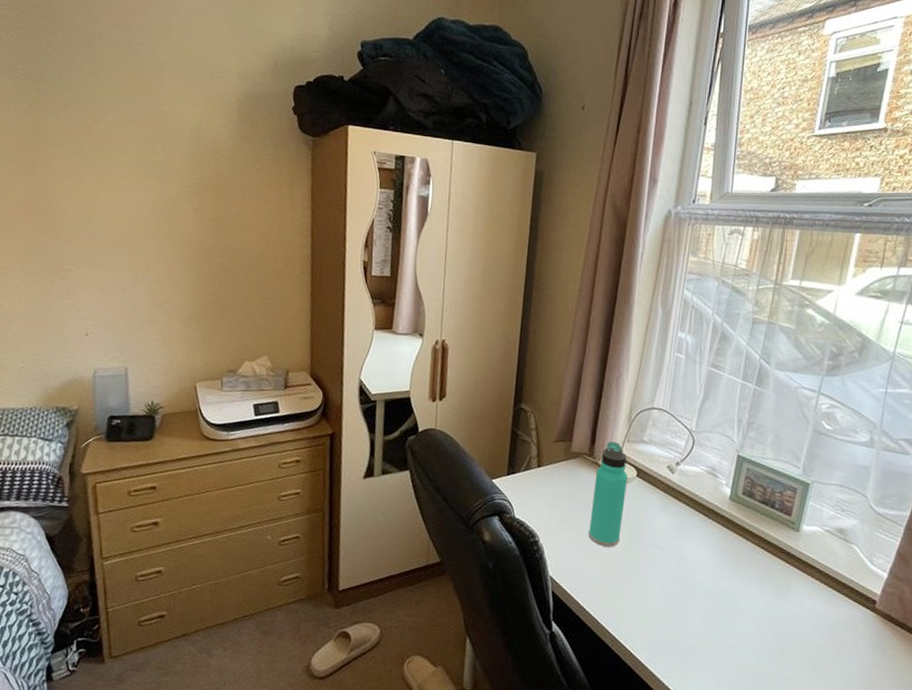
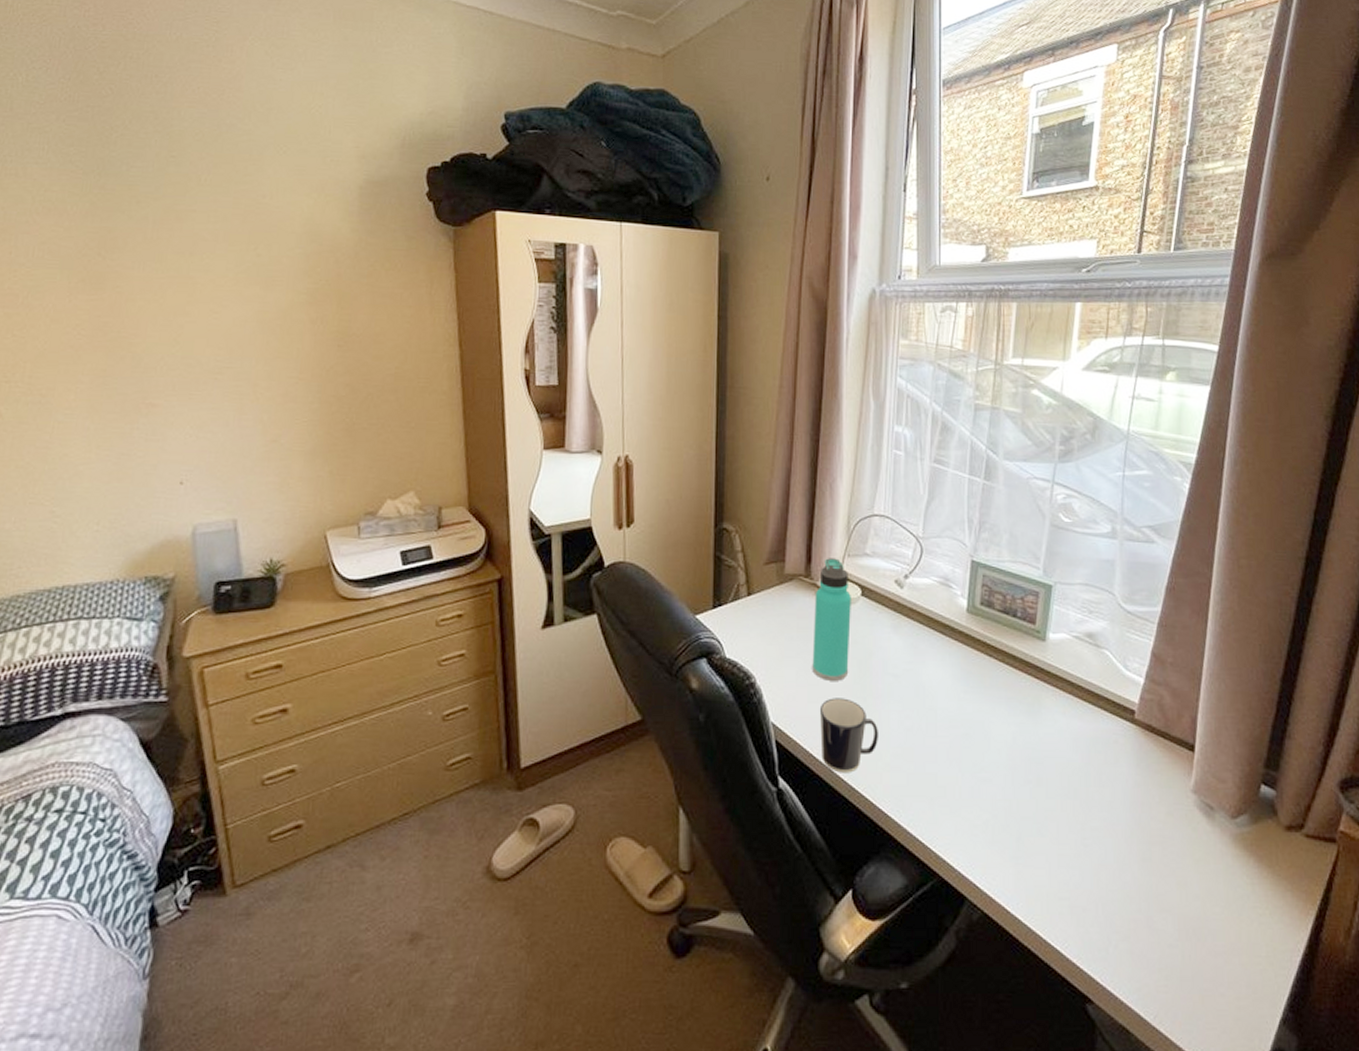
mug: none [590,561,642,626] -> present [819,698,878,773]

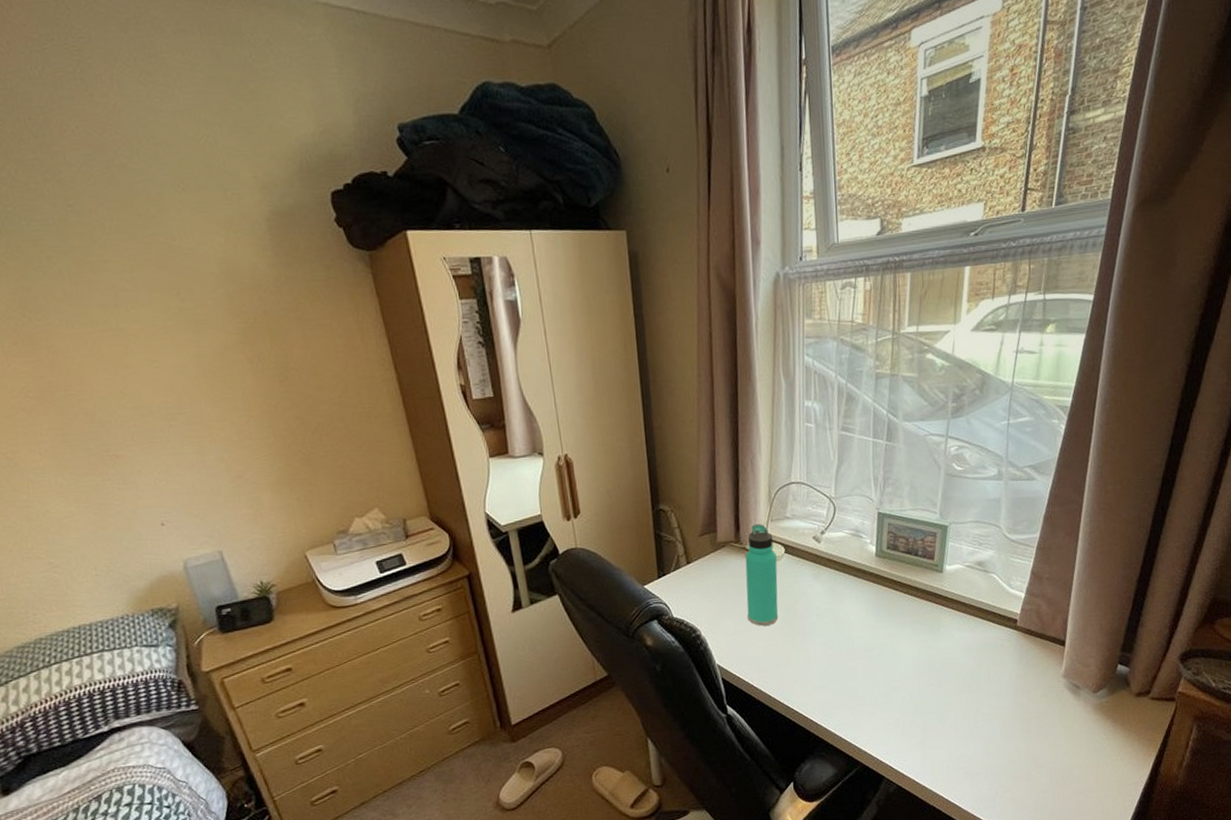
mug: present [819,698,878,773] -> none [756,638,807,697]

